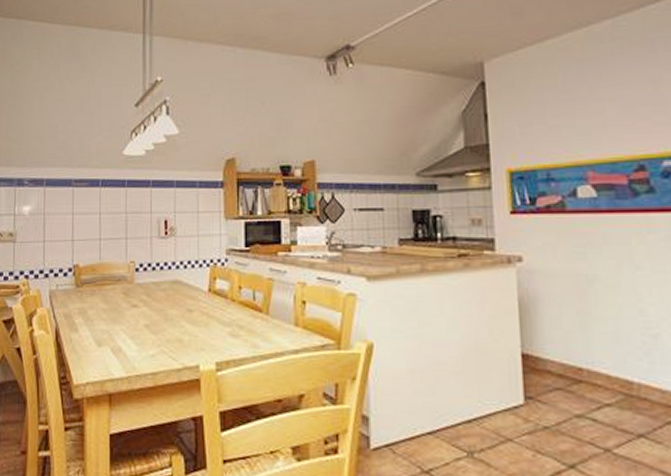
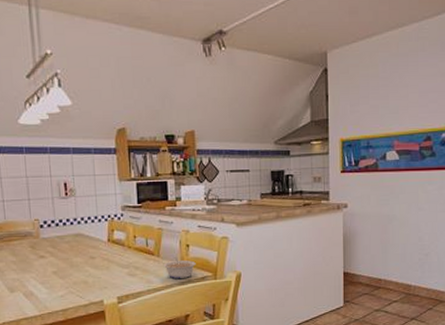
legume: none [272,316,314,345] -> present [163,257,196,279]

